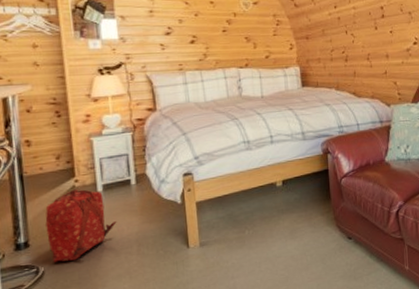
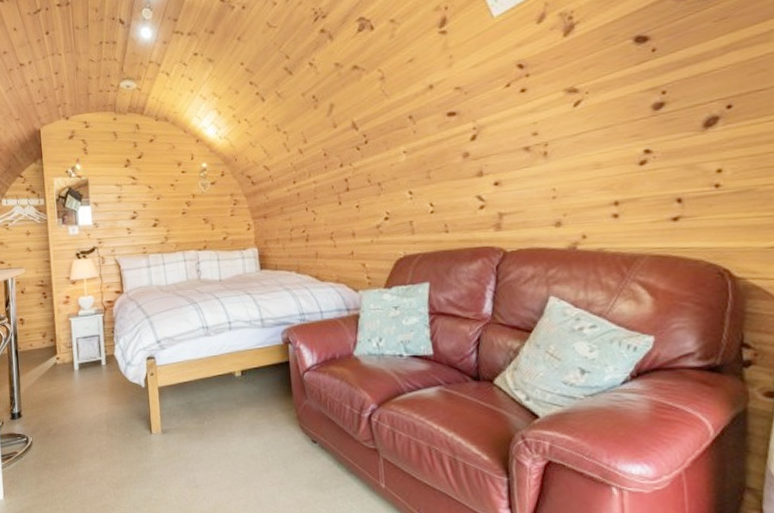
backpack: present [45,189,117,262] -> none [33,366,90,434]

